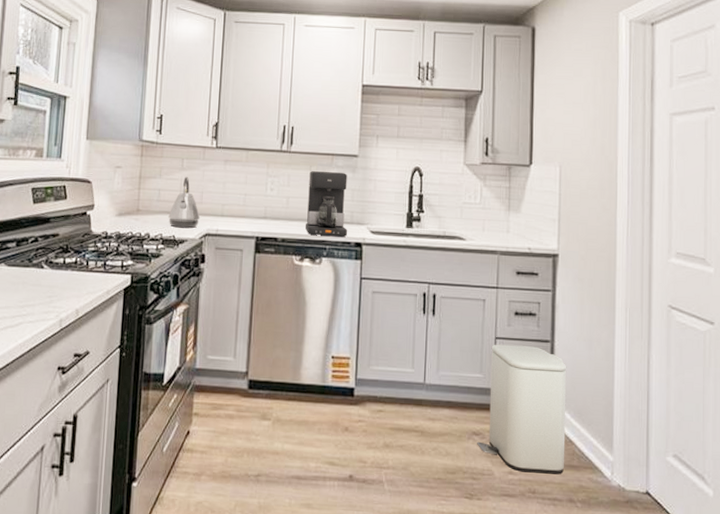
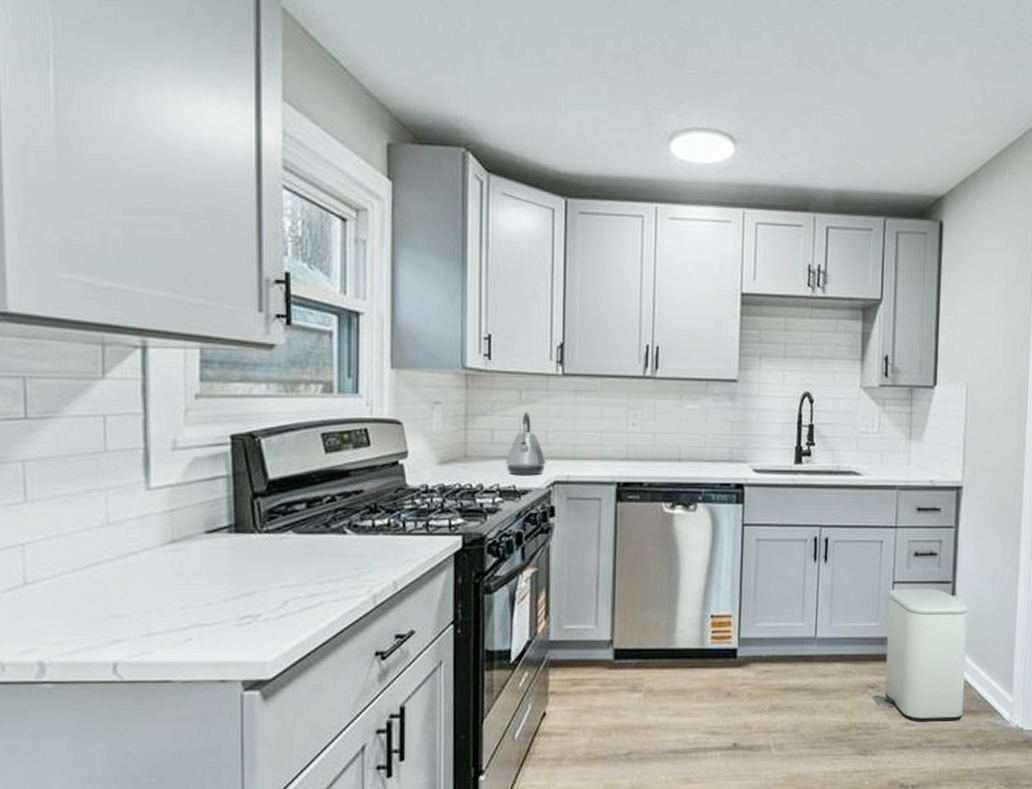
coffee maker: present [305,171,347,237] -> none [677,401,726,477]

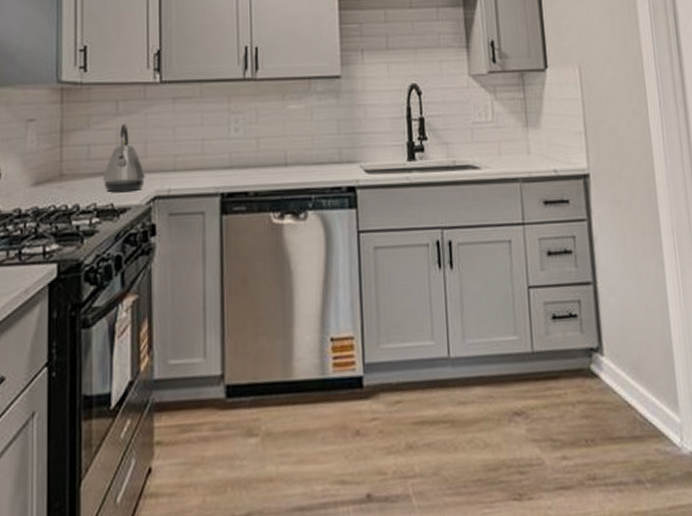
pedal bin: present [872,589,969,722] -> none [520,292,627,455]

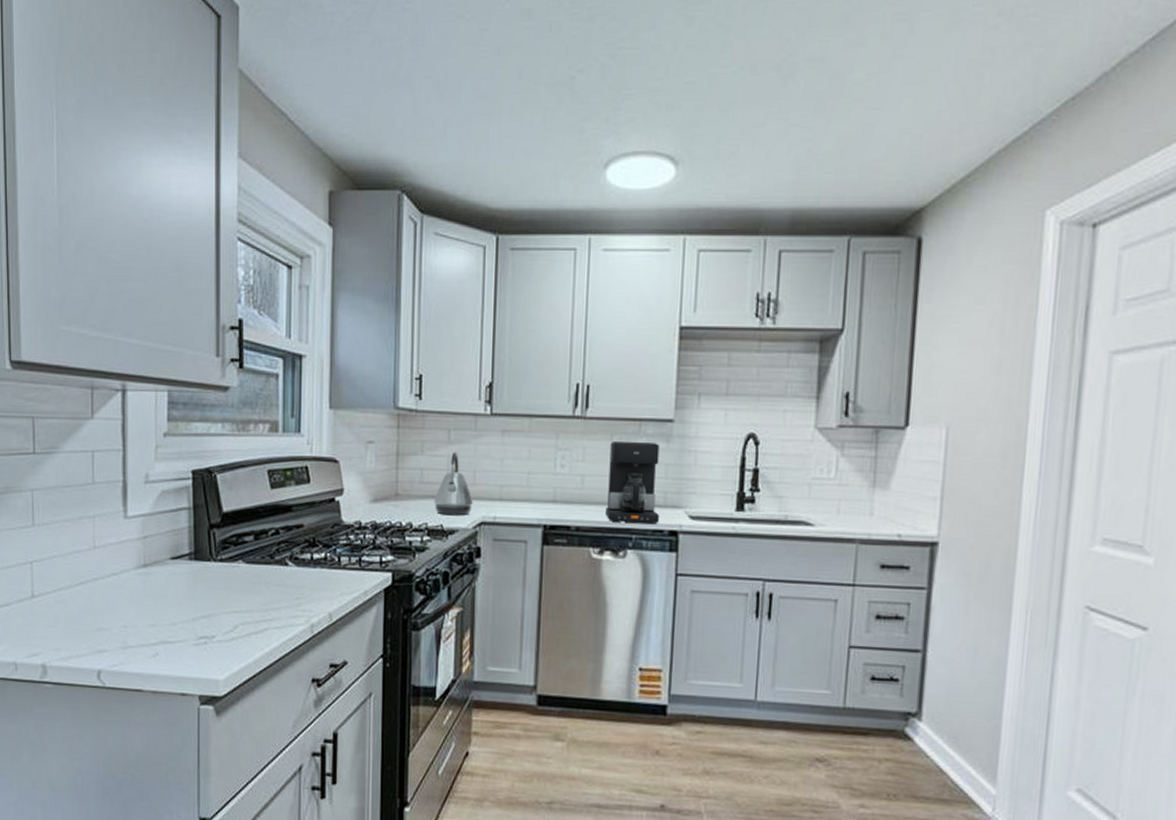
coffee maker: none [282,100,336,183] -> present [606,442,660,523]

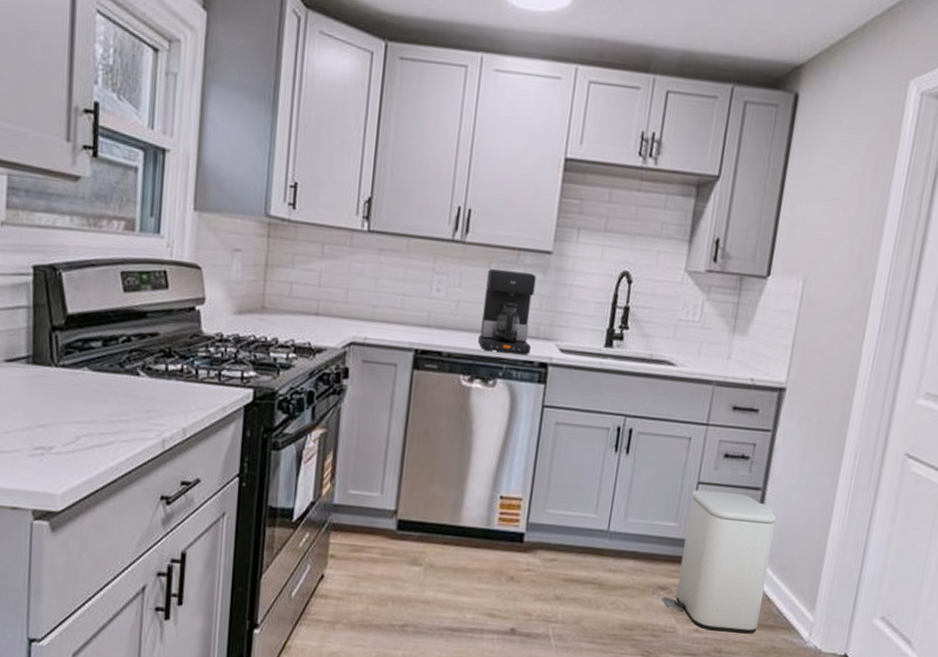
kettle: present [434,451,474,516] -> none [302,267,345,334]
pedal bin: none [820,654,942,809] -> present [662,489,777,634]

